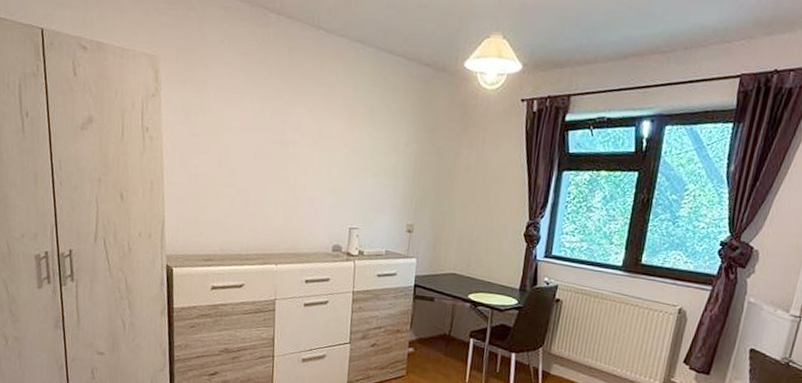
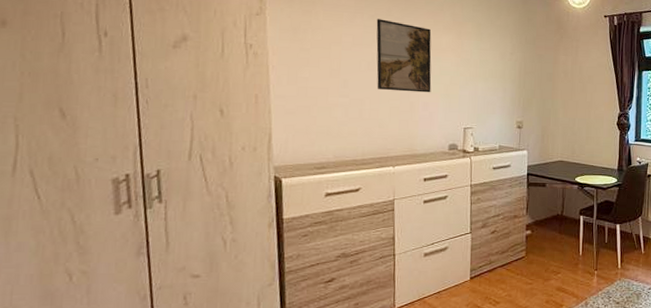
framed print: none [263,101,321,187] -> present [376,19,432,93]

